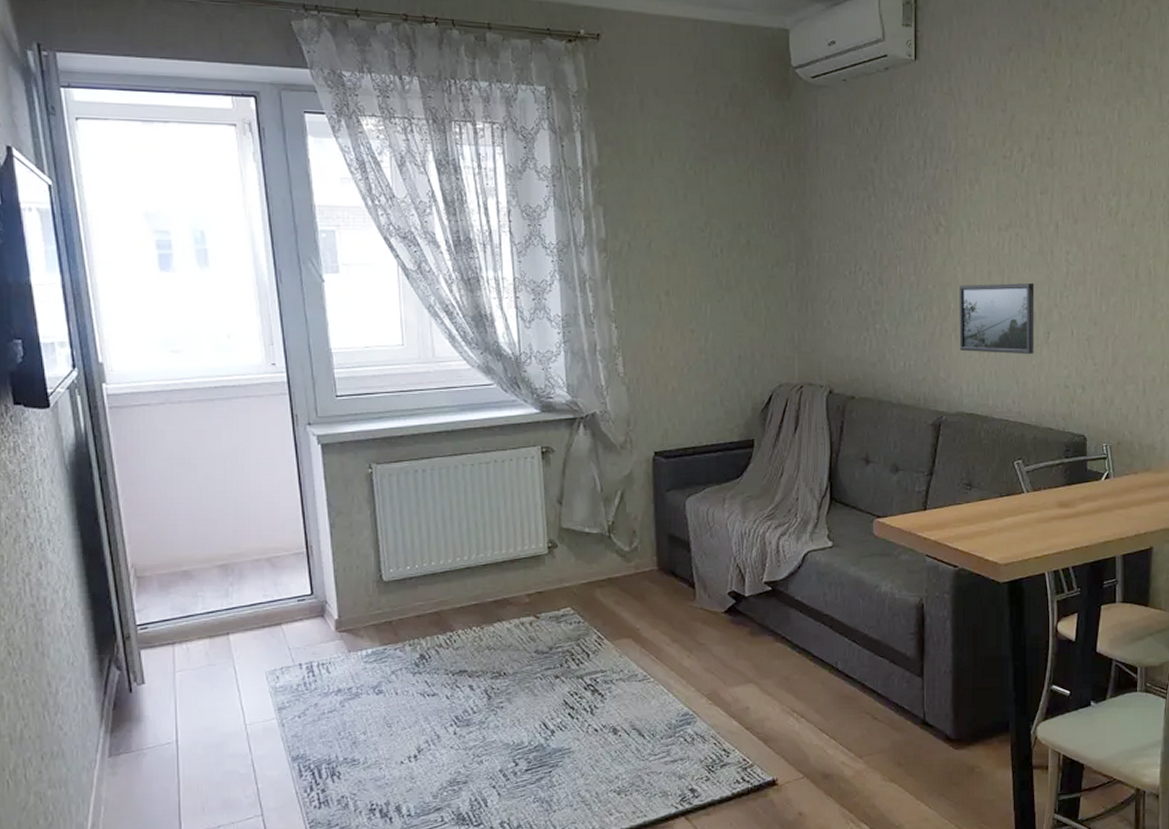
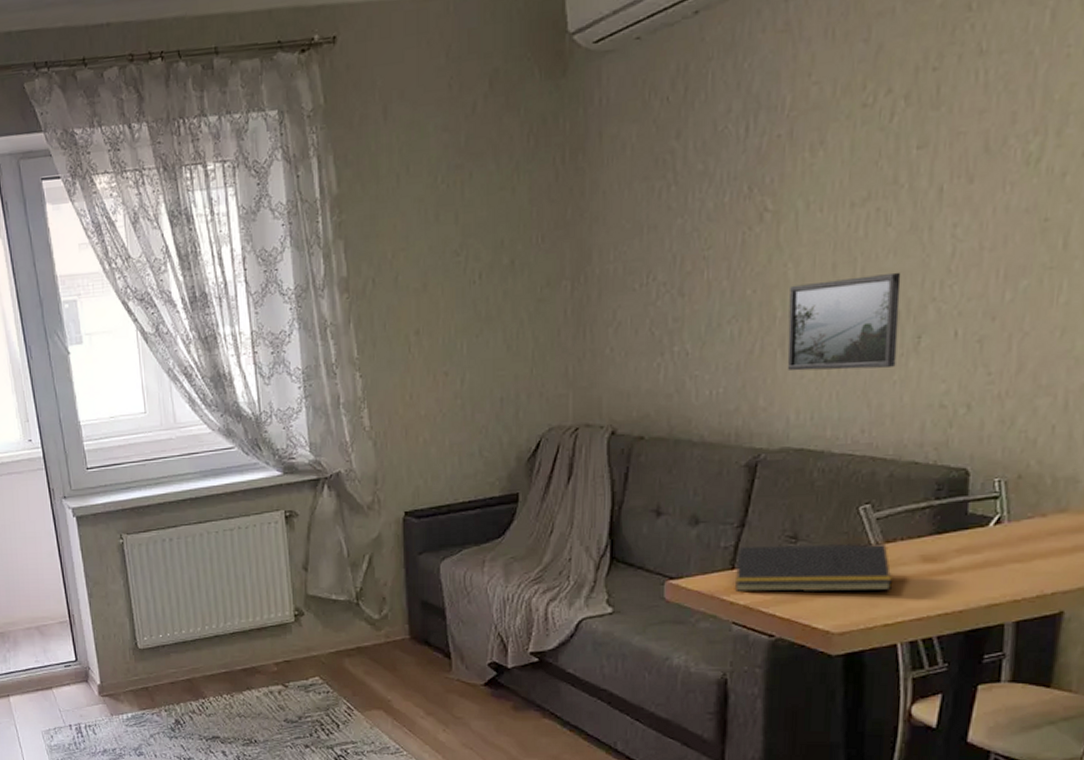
notepad: none [928,490,1039,531] -> present [735,542,892,593]

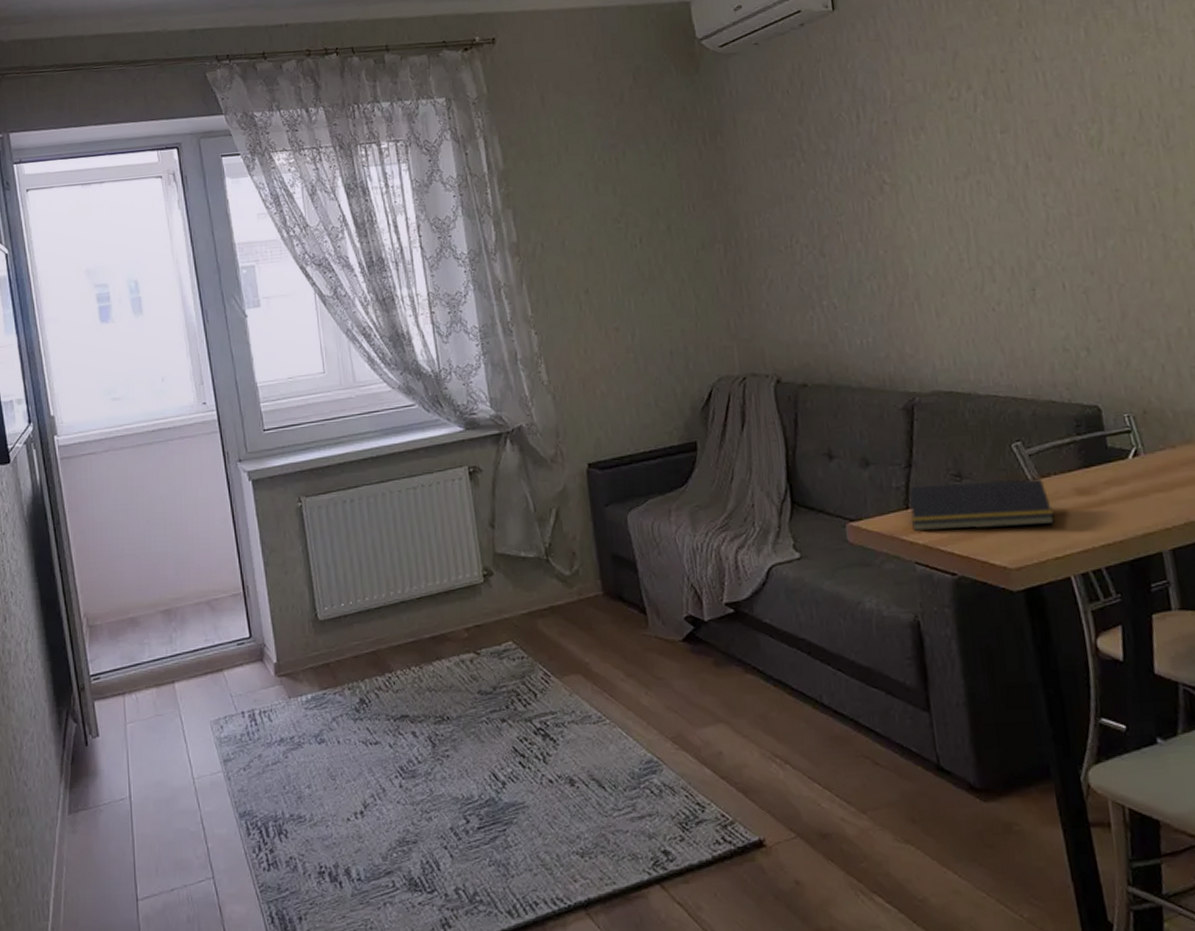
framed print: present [787,272,901,371] -> none [916,234,1019,321]

